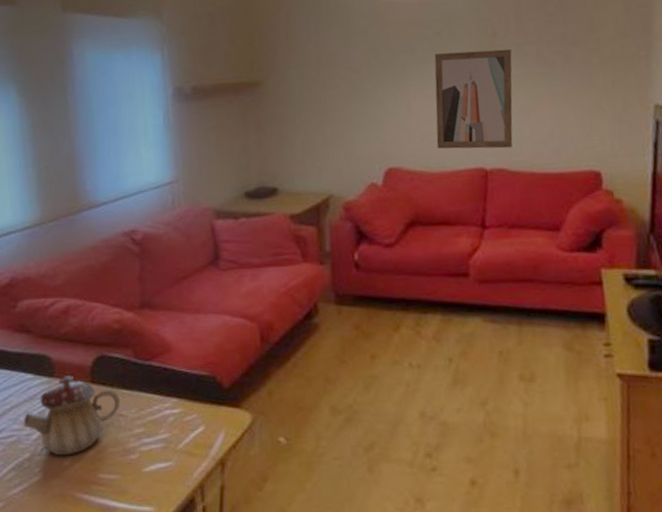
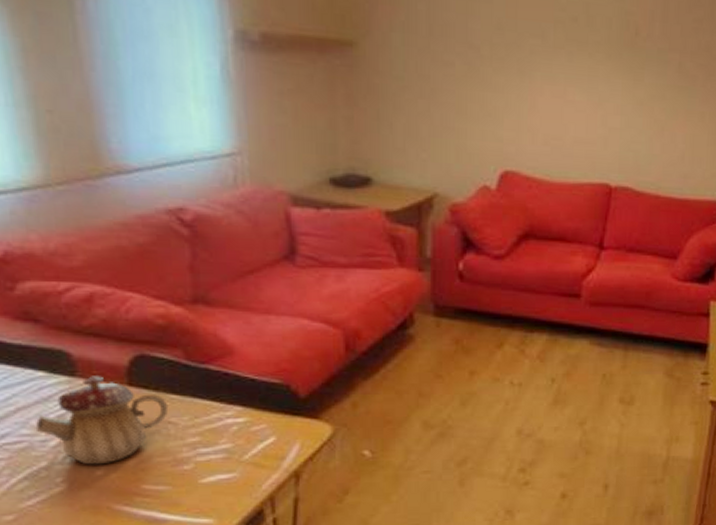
wall art: present [434,49,513,149] -> none [560,44,653,166]

